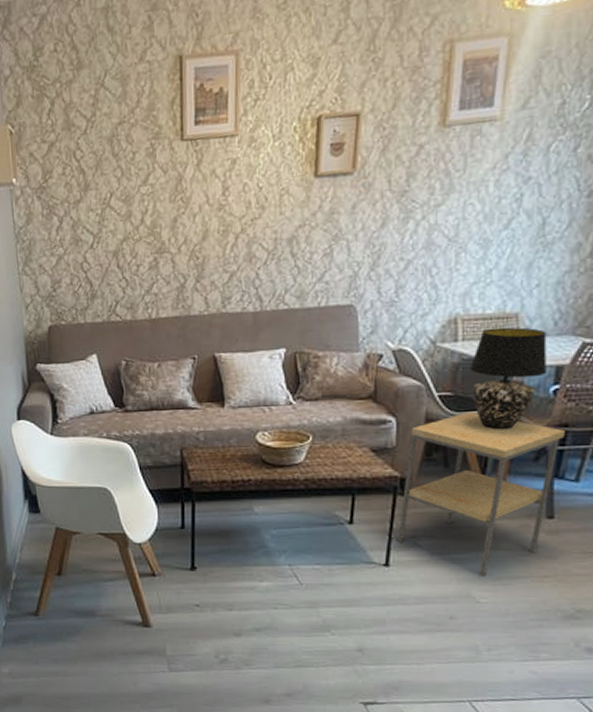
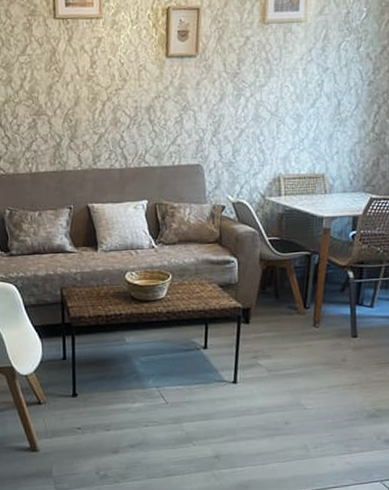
side table: present [398,411,565,577] -> none [243,252,361,387]
table lamp: present [469,327,548,430] -> none [291,185,347,268]

